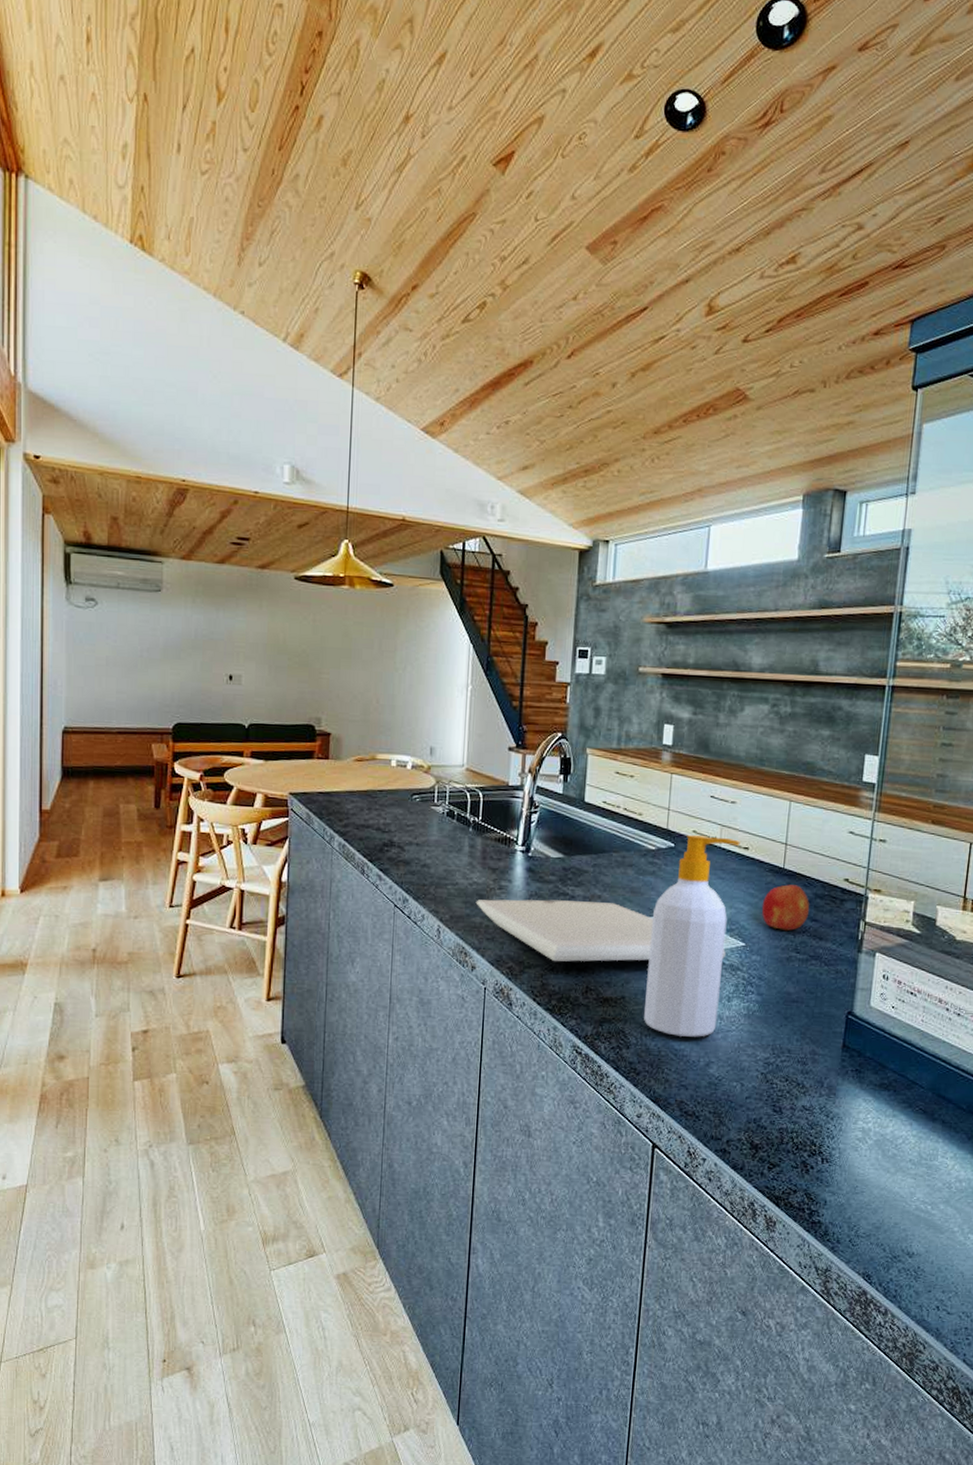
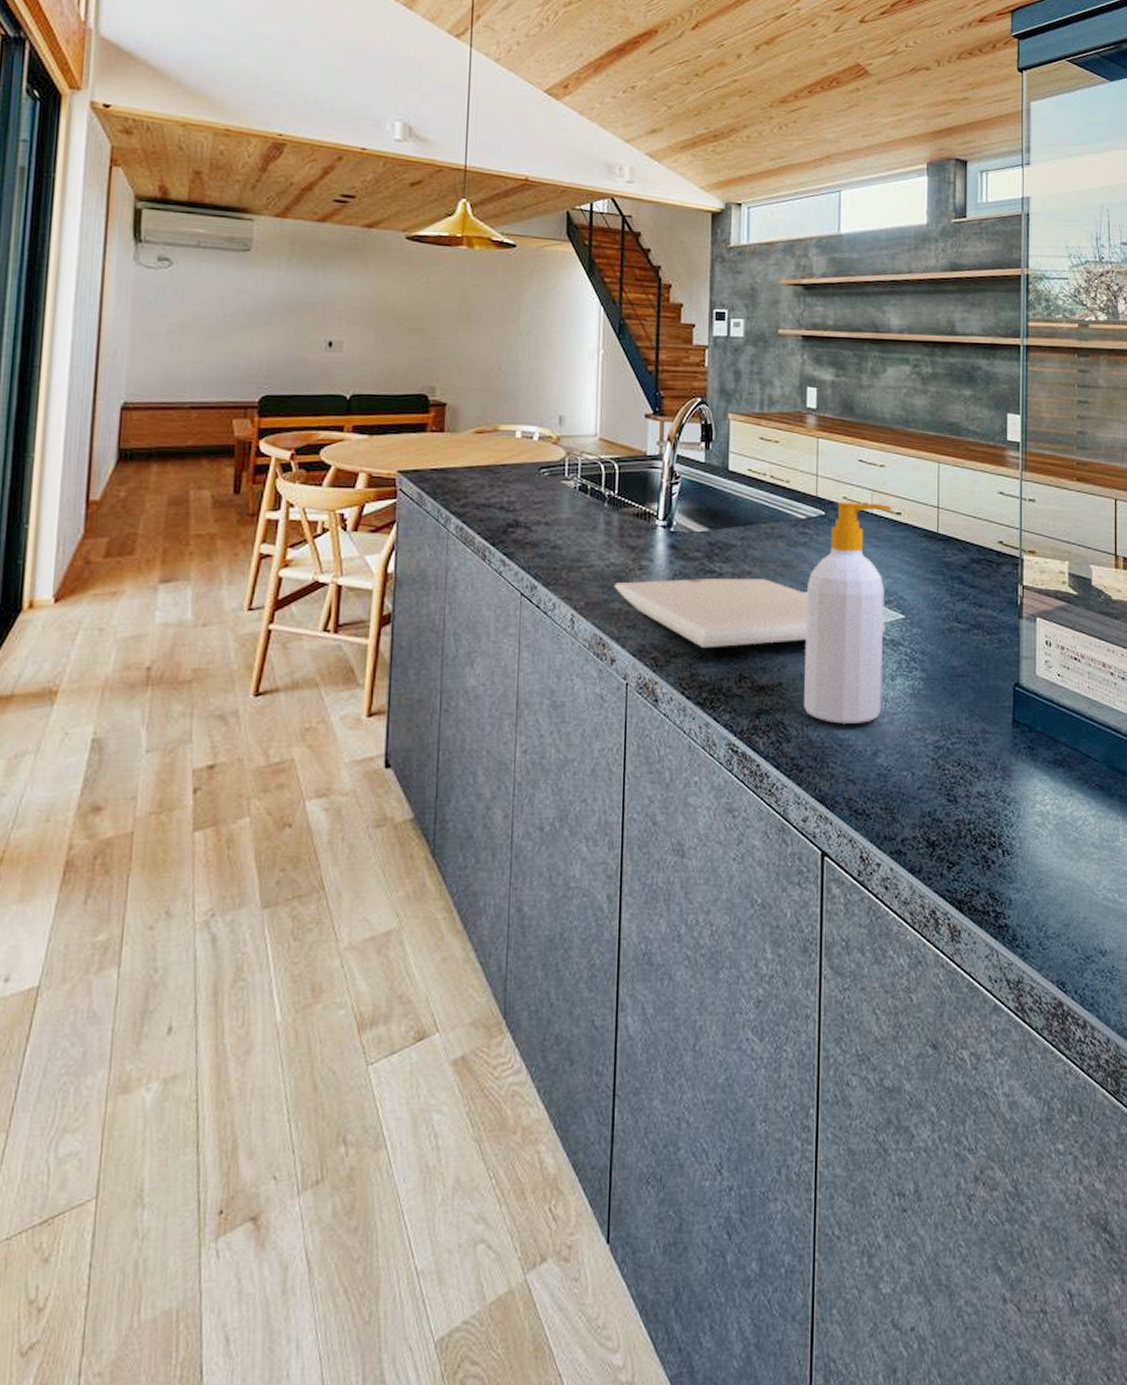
fruit: present [761,884,810,931] -> none [919,550,967,599]

